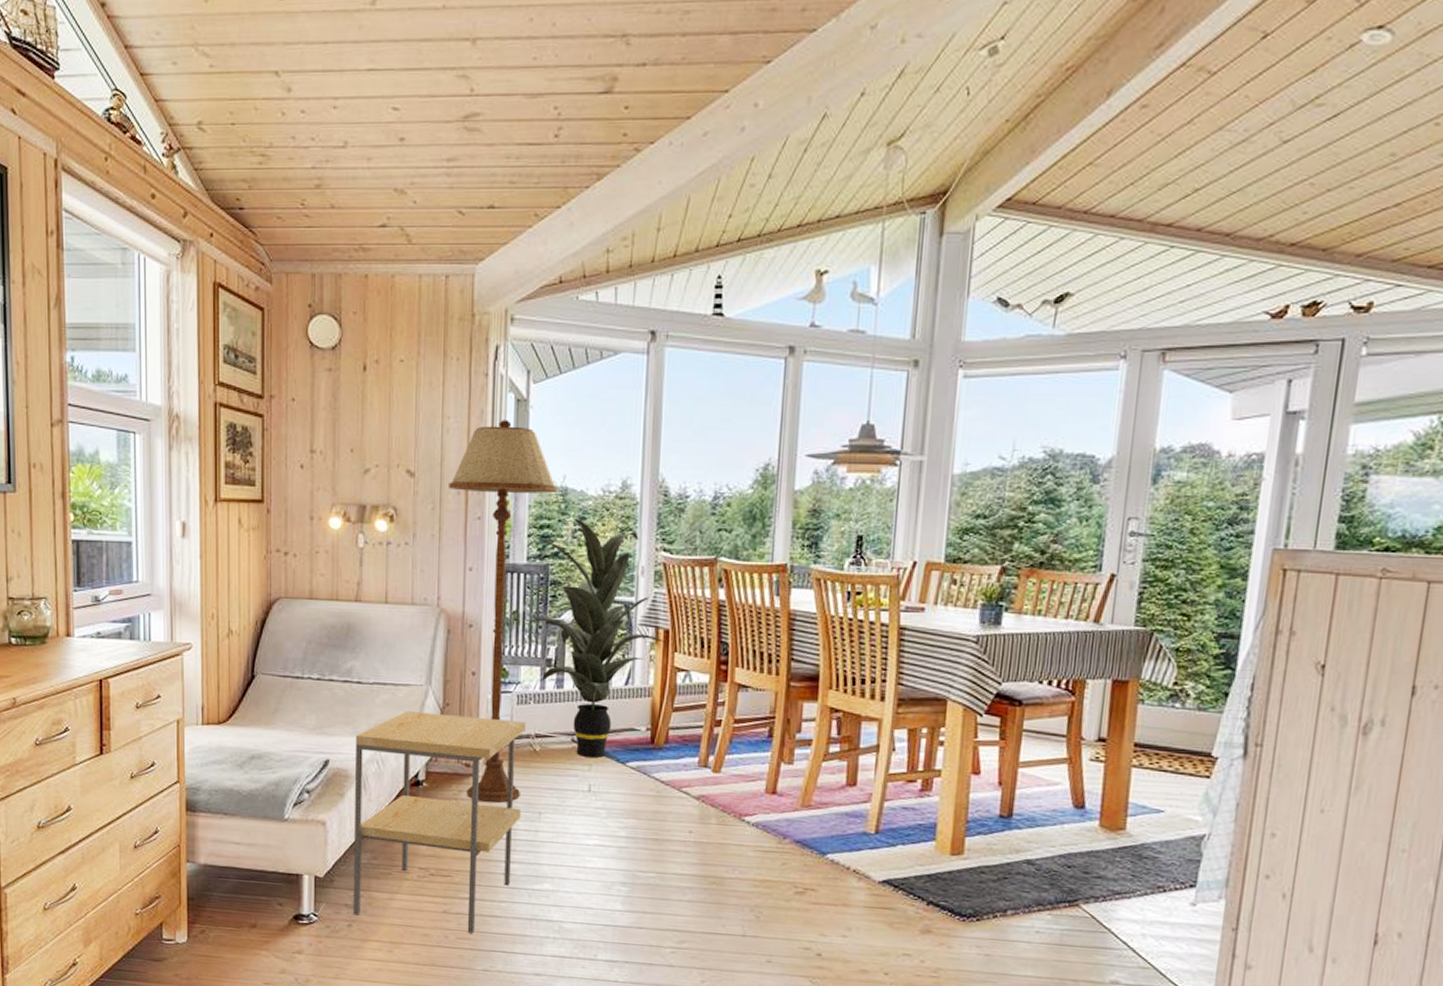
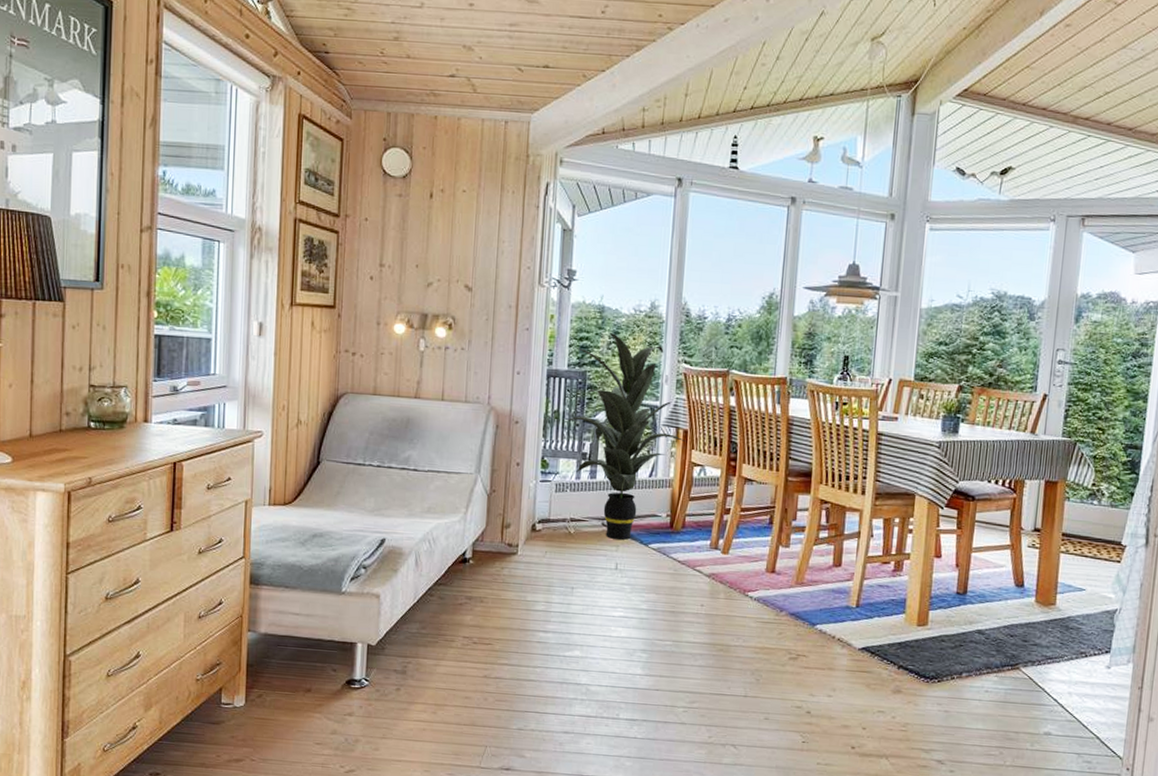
side table: present [354,711,525,934] -> none [402,496,562,696]
floor lamp: present [449,420,558,803] -> none [501,246,597,579]

